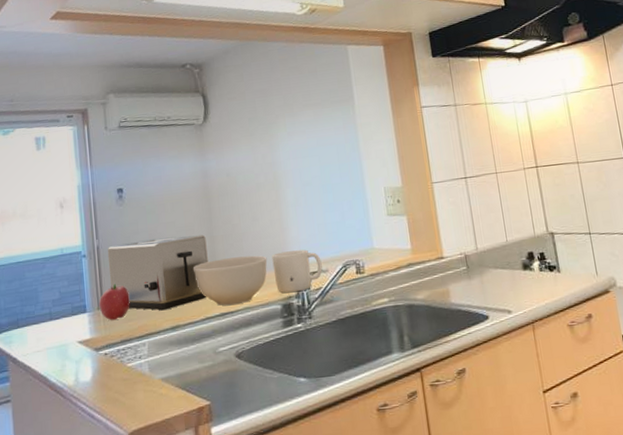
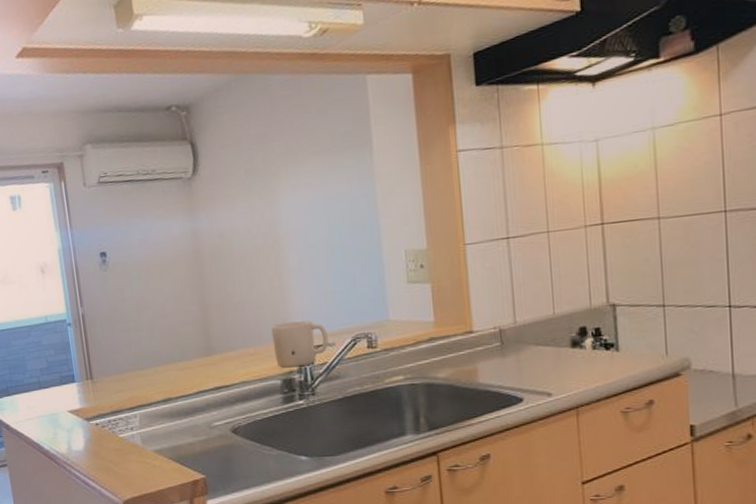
fruit: present [99,283,130,321] -> none [87,353,120,392]
toaster: present [107,234,208,311] -> none [92,303,201,383]
bowl: present [192,255,268,306] -> none [184,326,266,379]

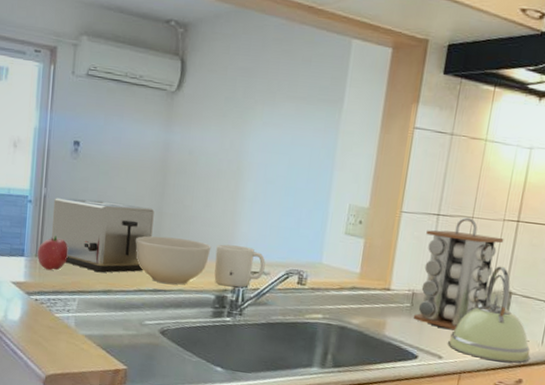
fruit: none [87,353,120,392] -> present [37,235,69,271]
toaster: none [92,303,201,383] -> present [51,197,154,273]
bowl: none [184,326,266,379] -> present [135,236,212,285]
spice rack: none [499,233,591,362] -> present [413,217,504,331]
kettle: none [554,277,657,386] -> present [448,266,531,363]

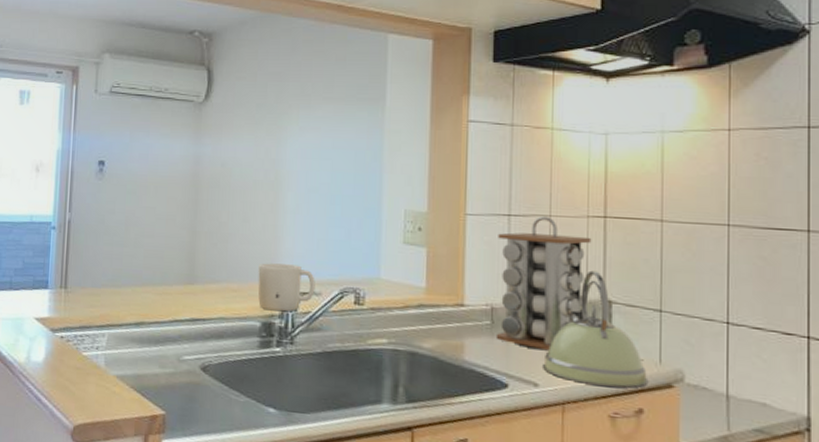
fruit: present [37,235,69,271] -> none [62,263,96,304]
toaster: present [51,197,154,273] -> none [76,221,188,303]
bowl: present [135,236,212,285] -> none [168,258,253,312]

